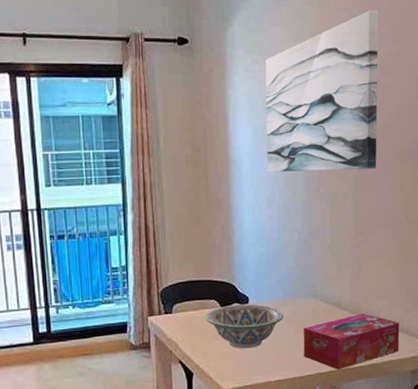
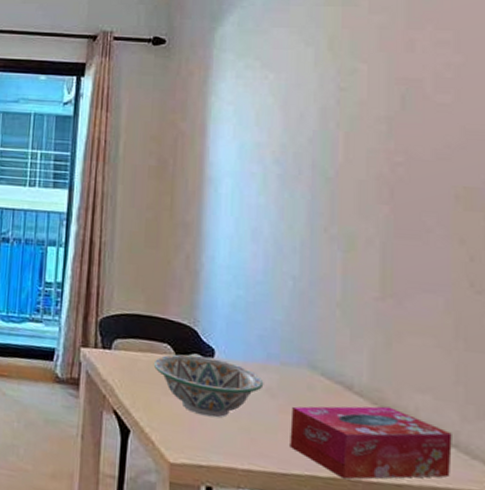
wall art: present [265,10,379,172] -> none [255,12,433,212]

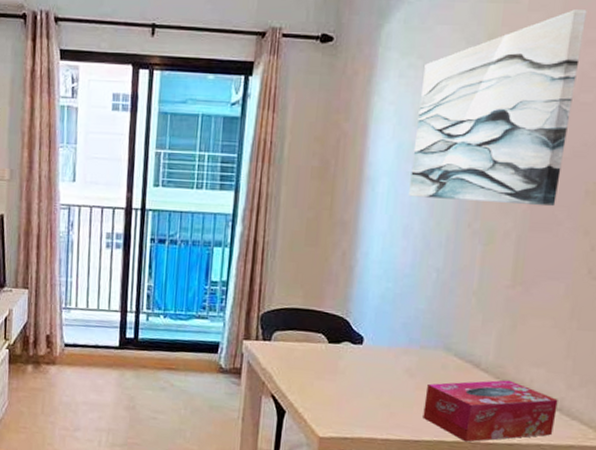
decorative bowl: present [154,354,264,418] -> none [309,343,405,397]
wall art: none [255,12,433,212] -> present [409,9,587,207]

